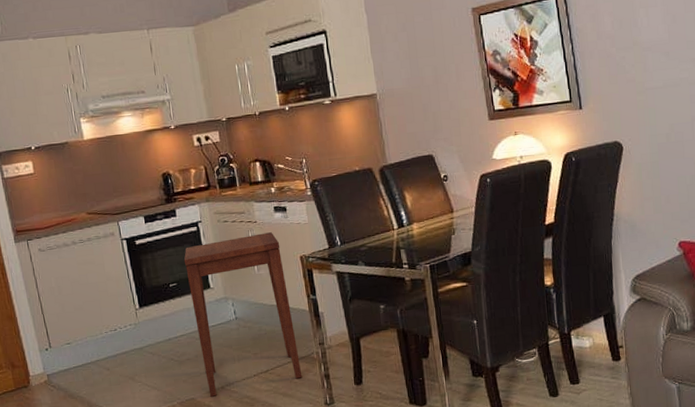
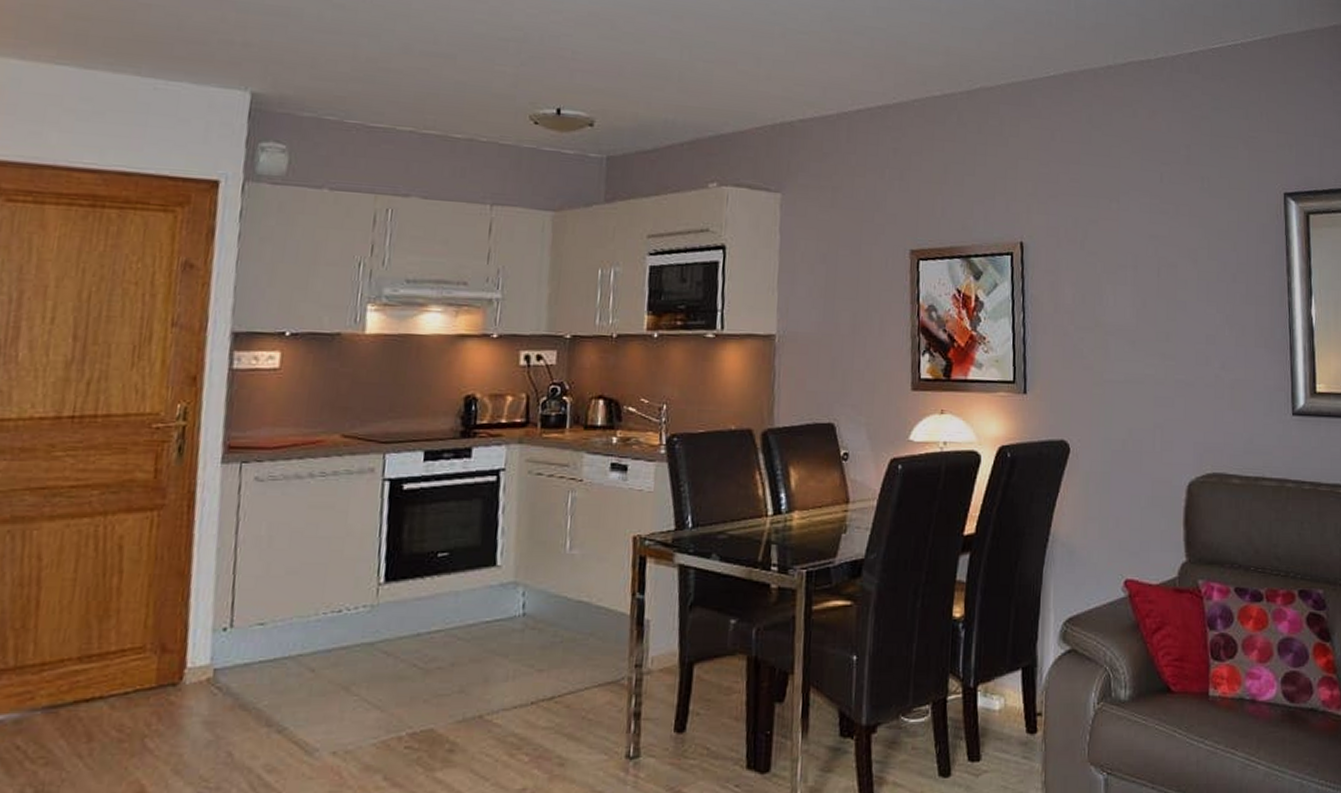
side table: present [183,232,303,397] -> none [458,497,609,729]

